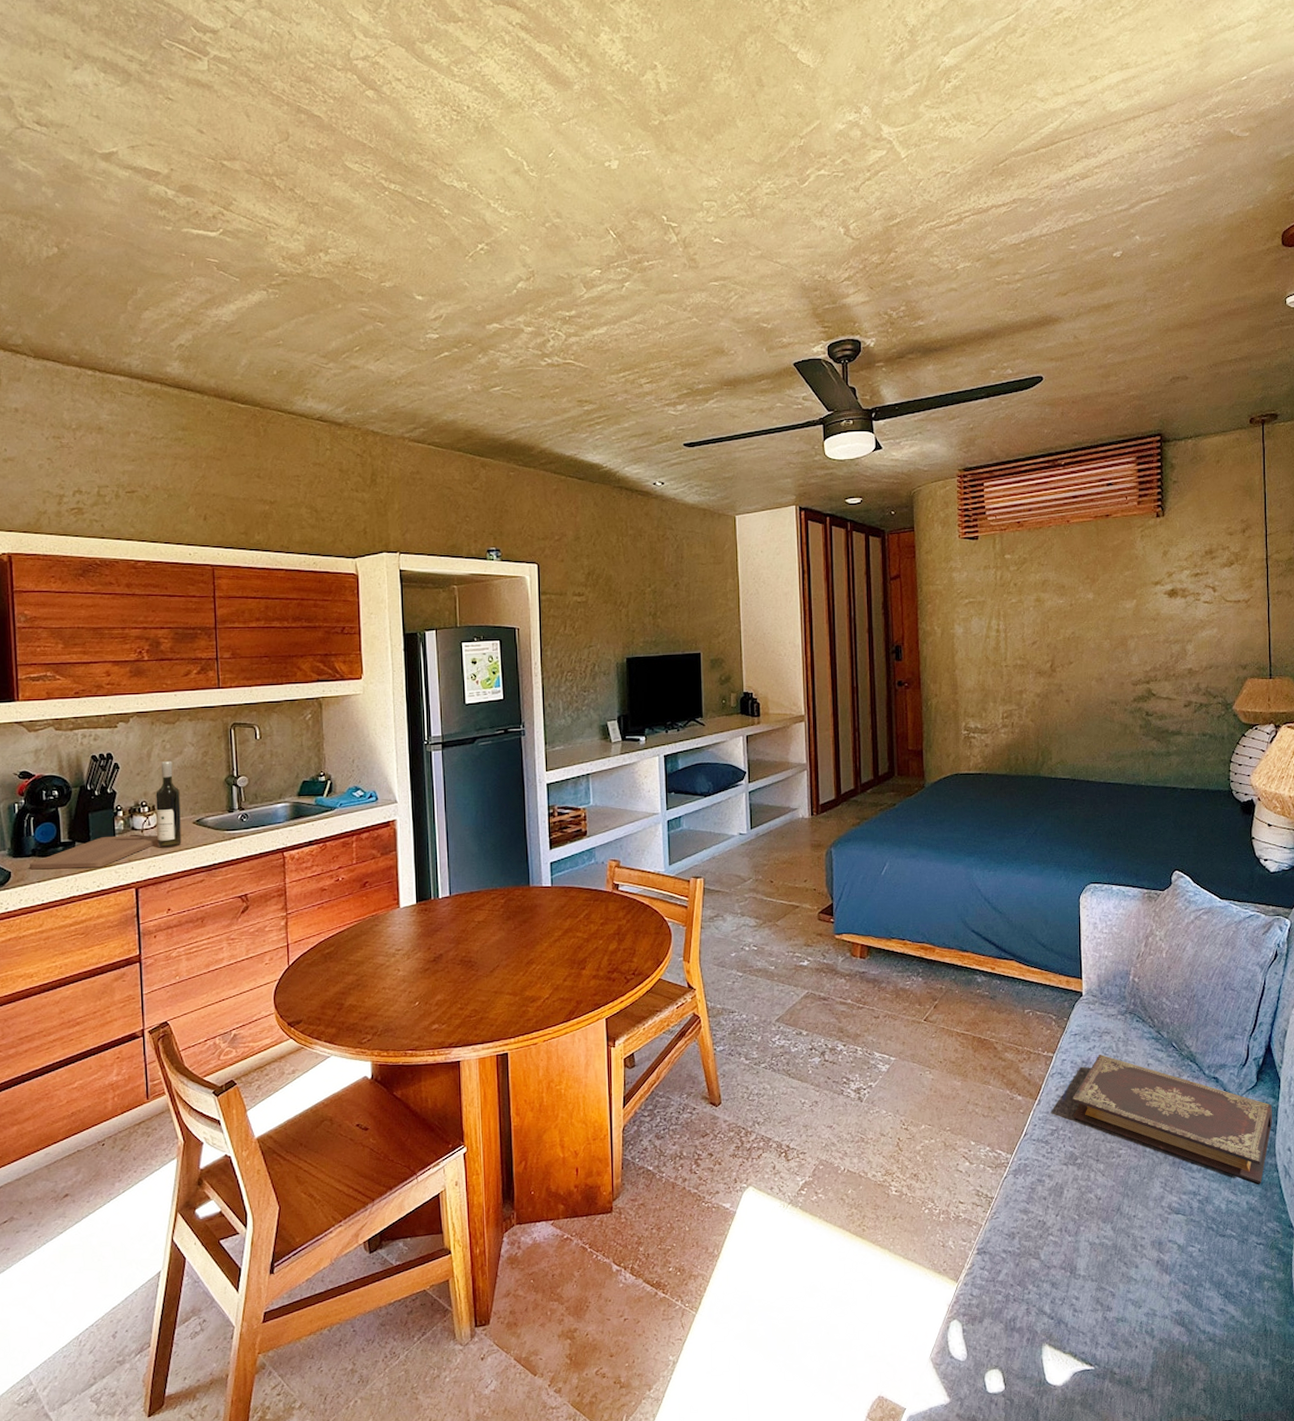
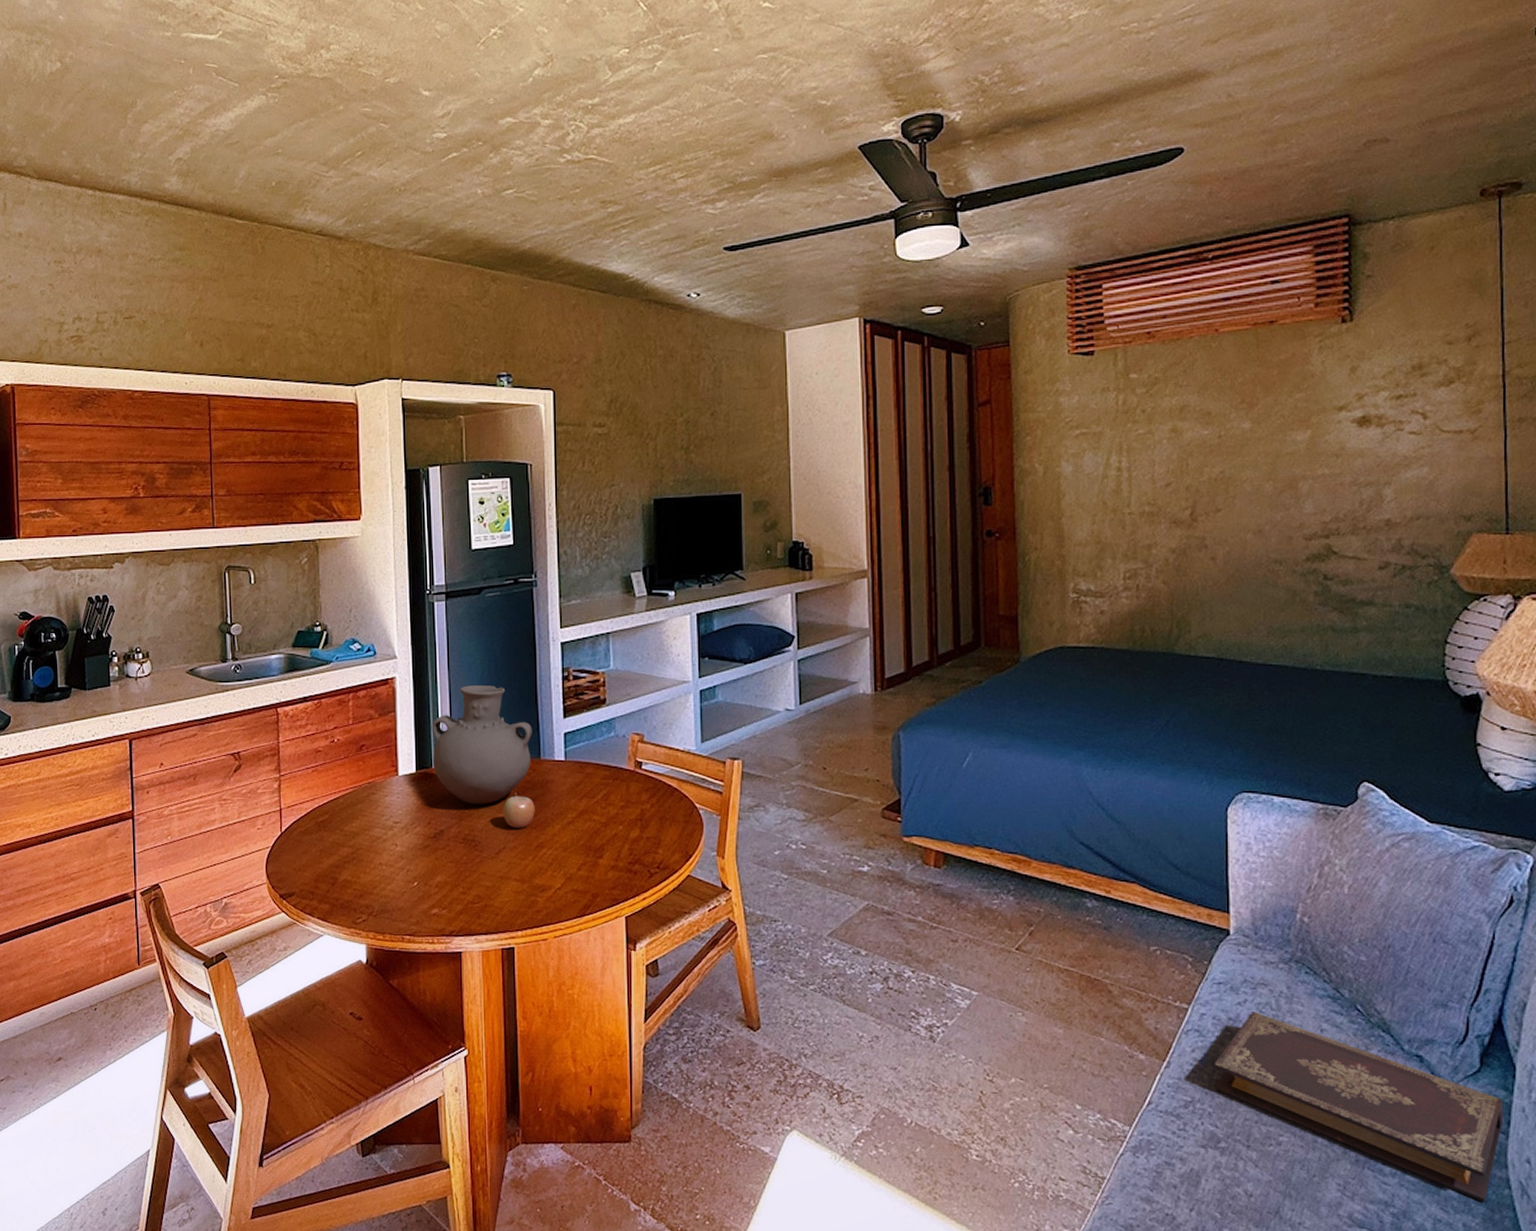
cutting board: present [30,835,159,870] -> none [29,683,152,716]
bottle: present [155,760,182,848] -> none [150,604,175,698]
vase: none [430,824,522,929] -> present [431,685,532,804]
fruit: none [496,916,525,948] -> present [503,792,535,828]

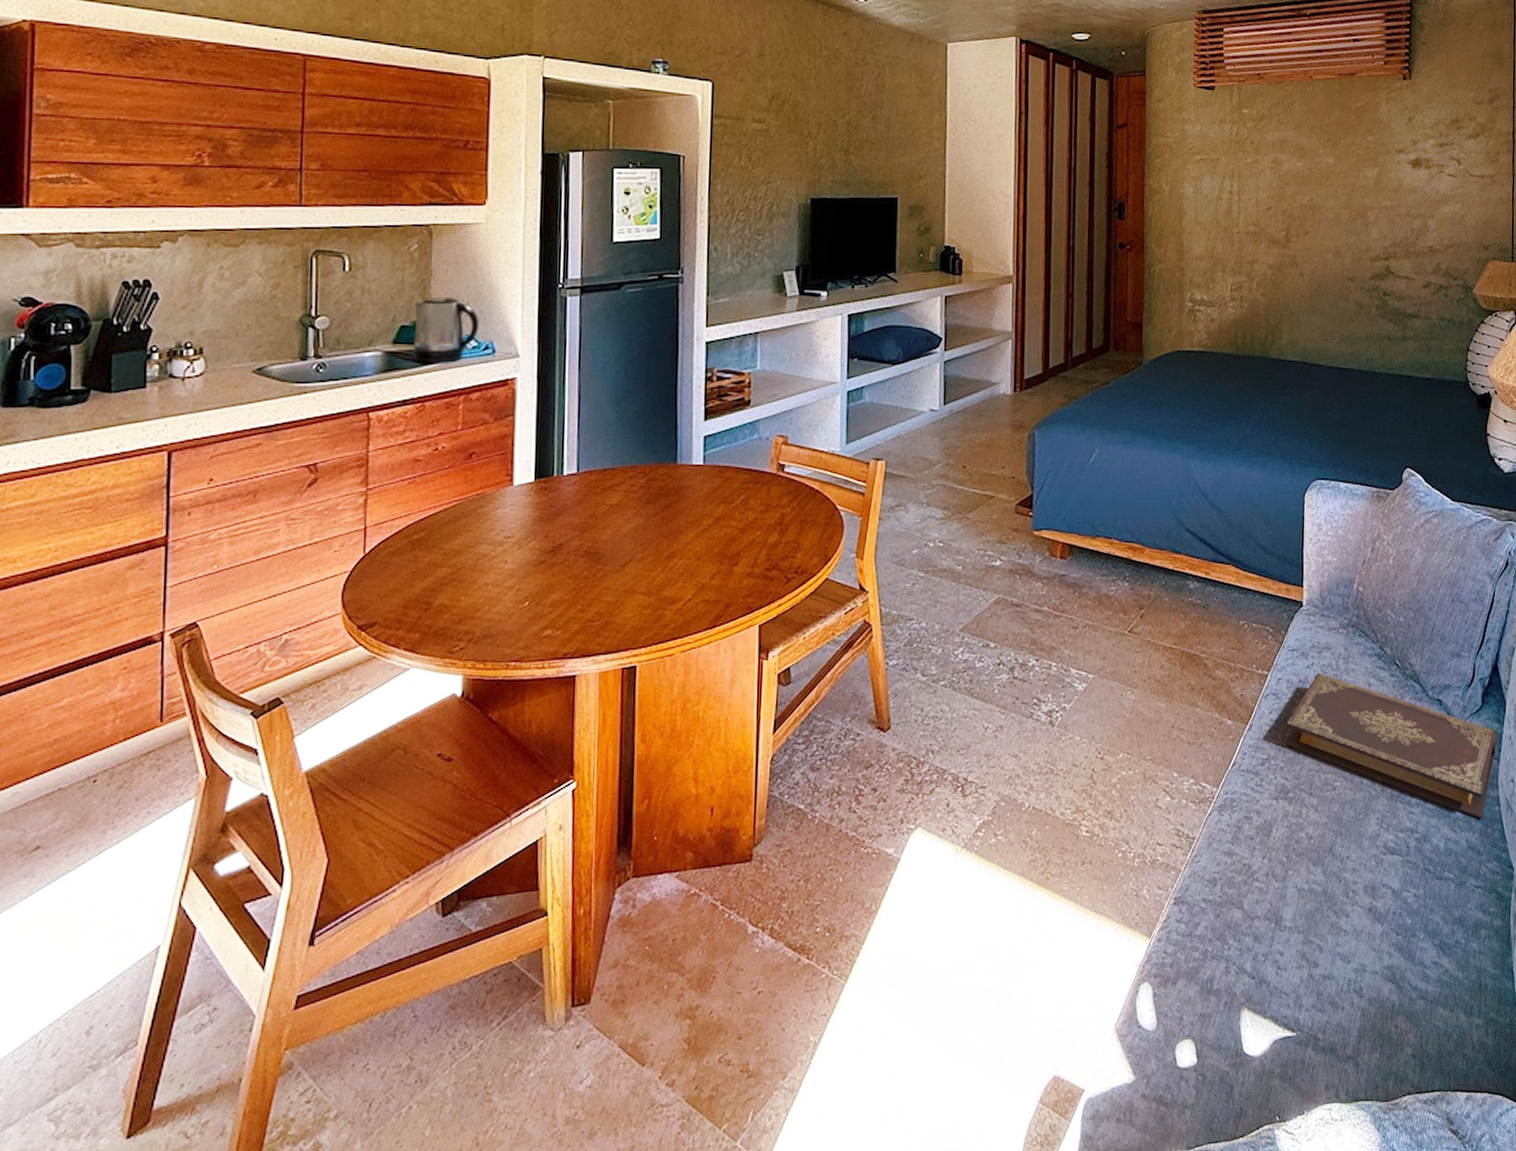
kettle: none [308,604,362,664] -> present [413,296,480,363]
vase: present [431,685,532,804] -> none [555,387,670,514]
fruit: present [503,792,535,828] -> none [632,499,668,538]

